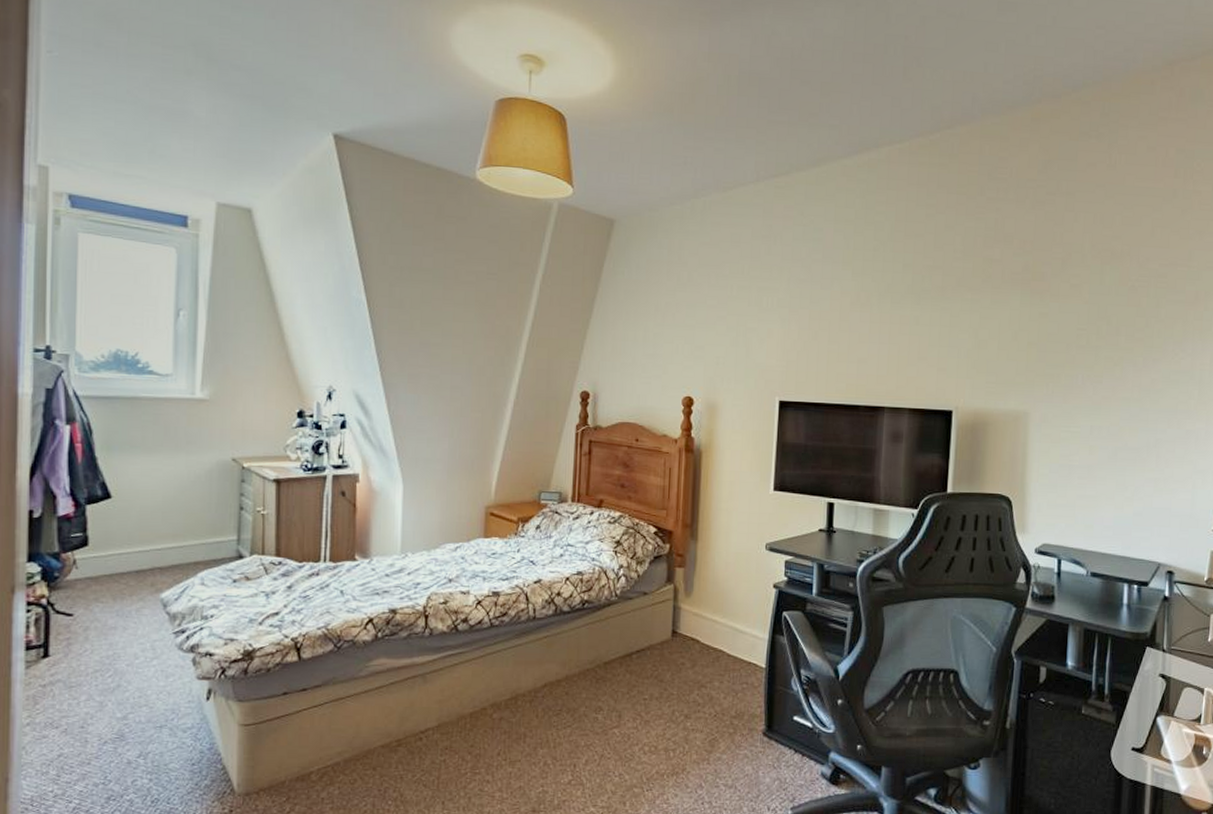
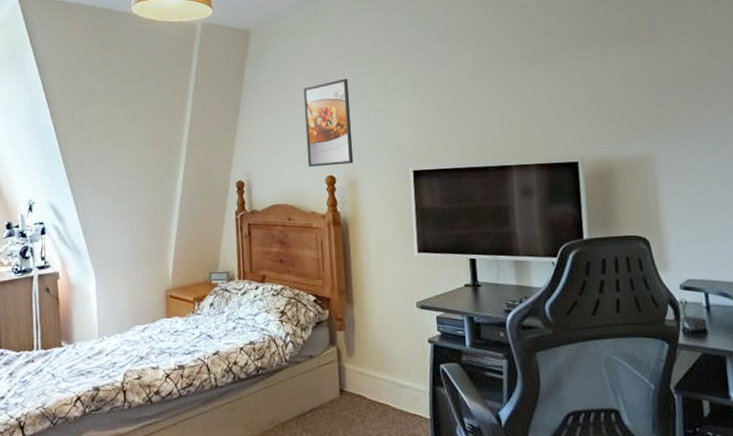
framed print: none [664,289,720,386] -> present [303,78,354,167]

